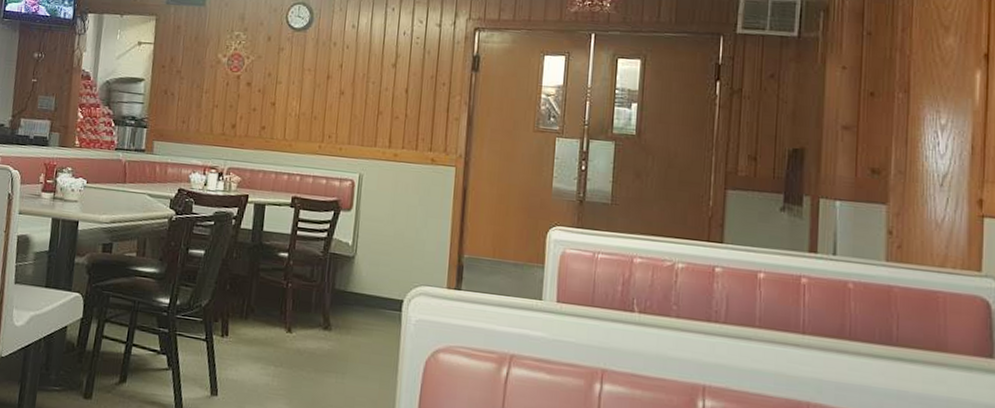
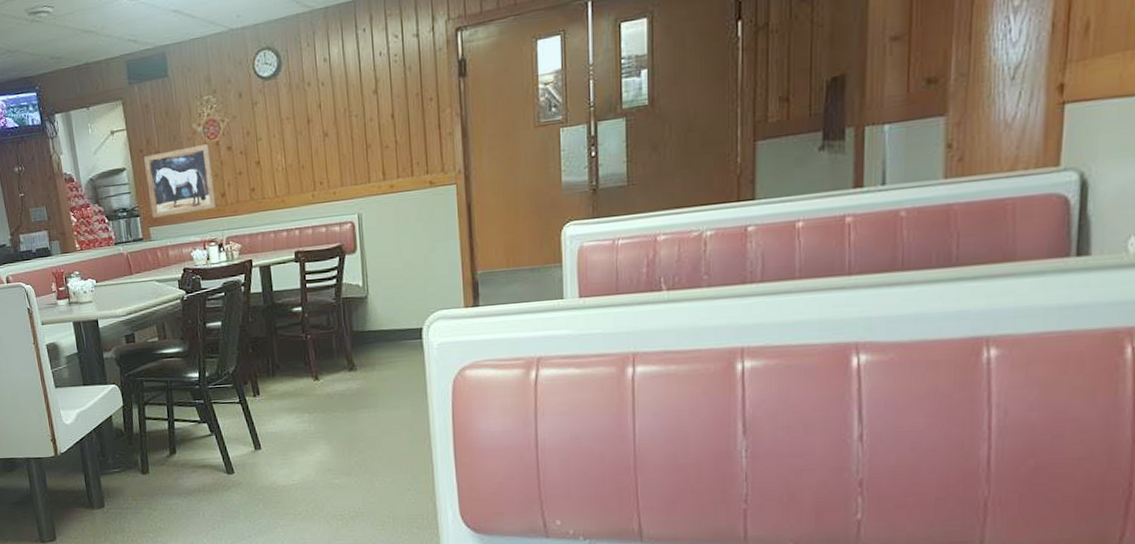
wall art: none [159,72,230,138] -> present [143,144,218,218]

